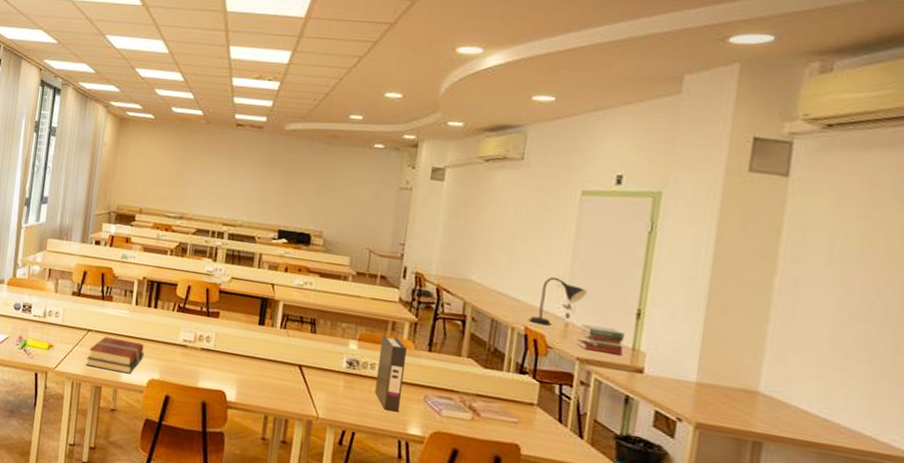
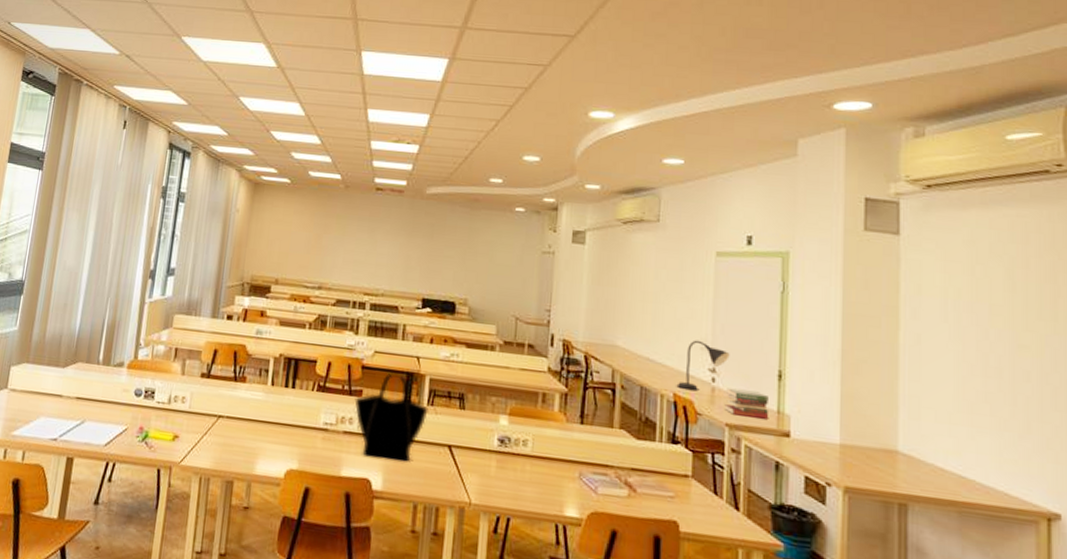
books: present [86,336,145,374] -> none [216,423,282,465]
tote bag: none [212,297,282,378] -> present [354,372,430,462]
binder: present [374,334,407,412] -> none [527,407,558,493]

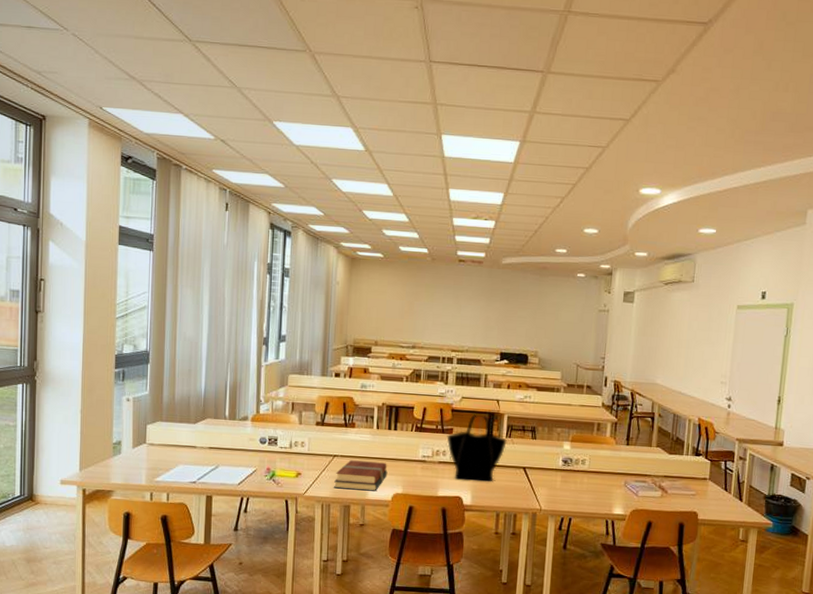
books: none [216,423,282,465] -> present [334,460,388,492]
desk lamp: present [676,340,730,392] -> none [701,376,743,416]
books: present [724,388,769,419] -> none [736,412,769,434]

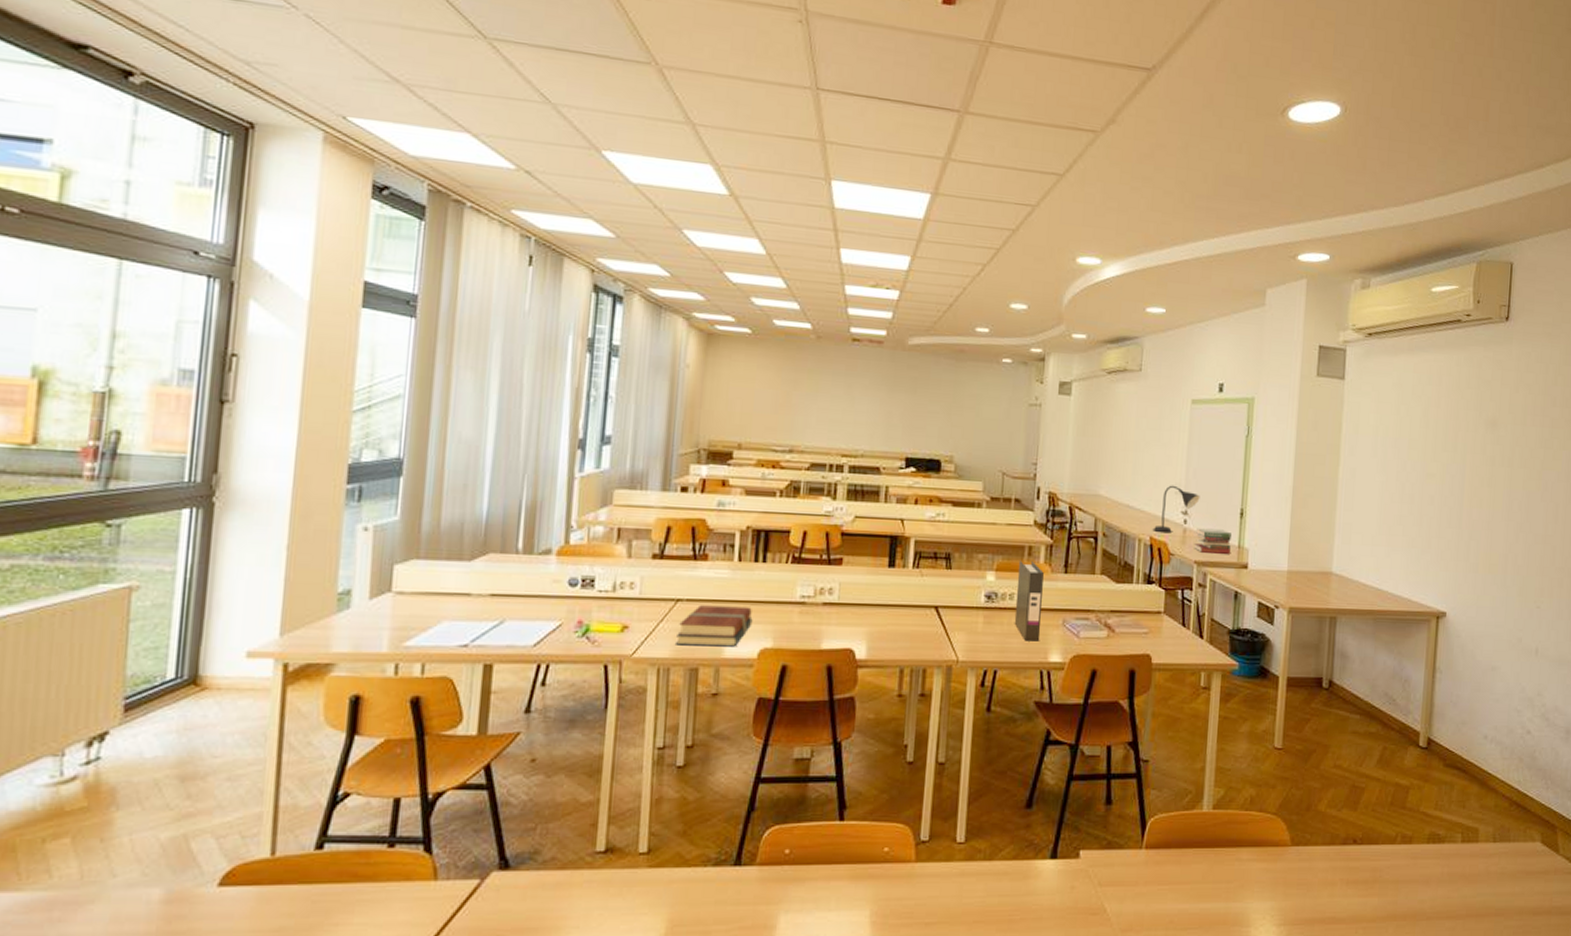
tote bag: present [447,413,508,482] -> none [834,537,915,628]
binder: none [585,434,610,498] -> present [1014,560,1044,641]
desk lamp: none [701,376,743,416] -> present [1153,485,1200,534]
books: none [736,412,769,434] -> present [1194,528,1231,554]

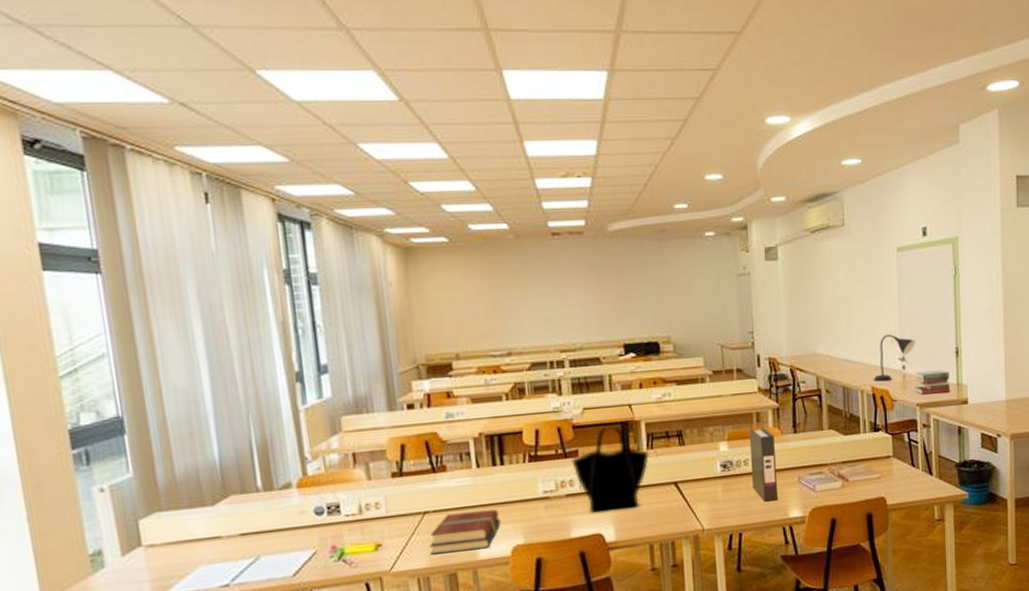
tote bag: none [834,537,915,628] -> present [571,425,650,513]

